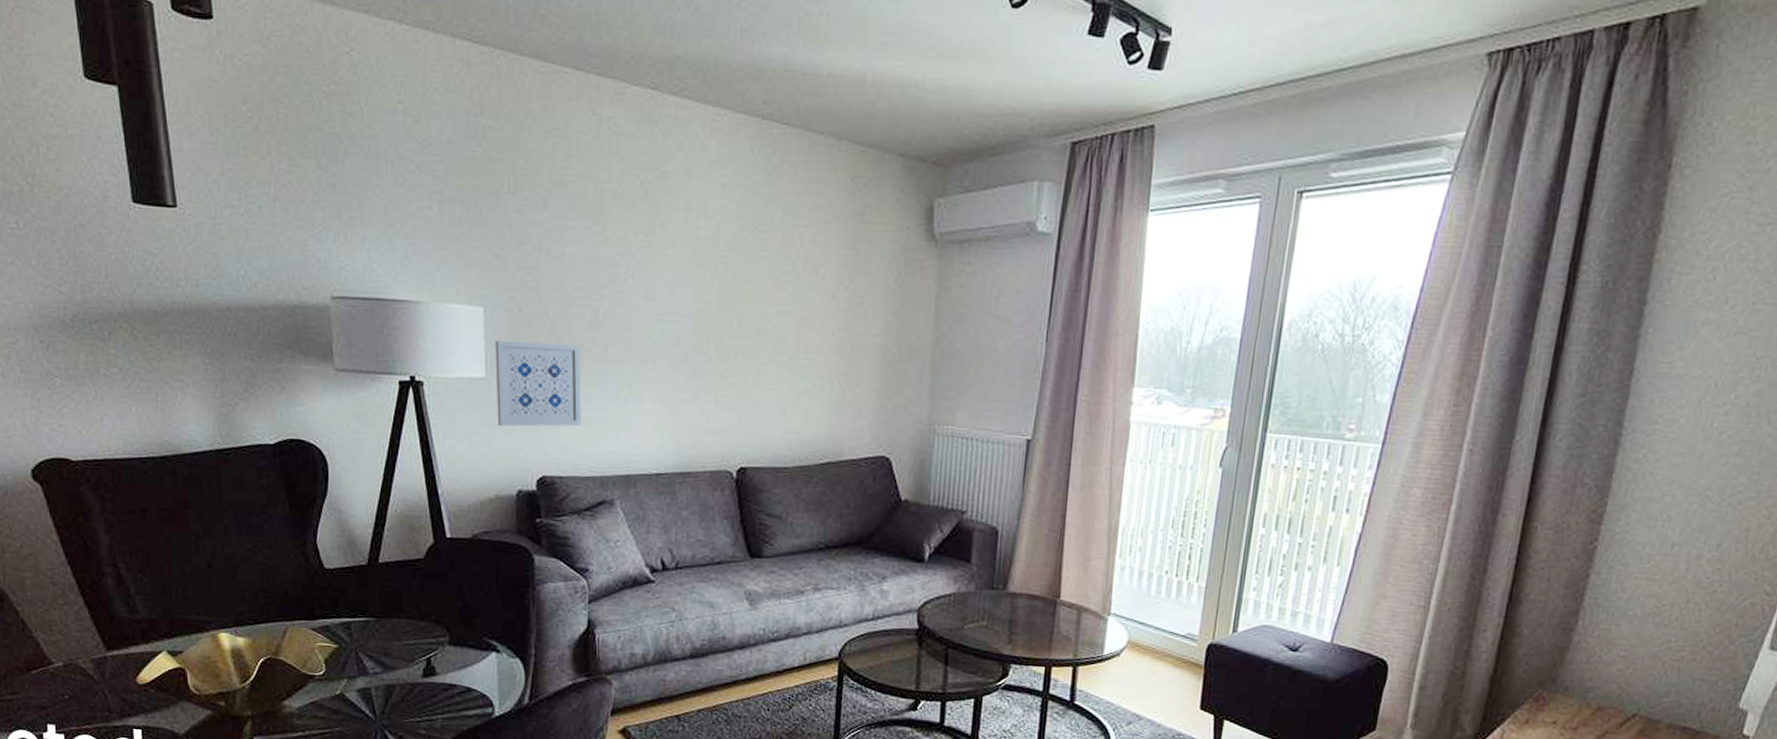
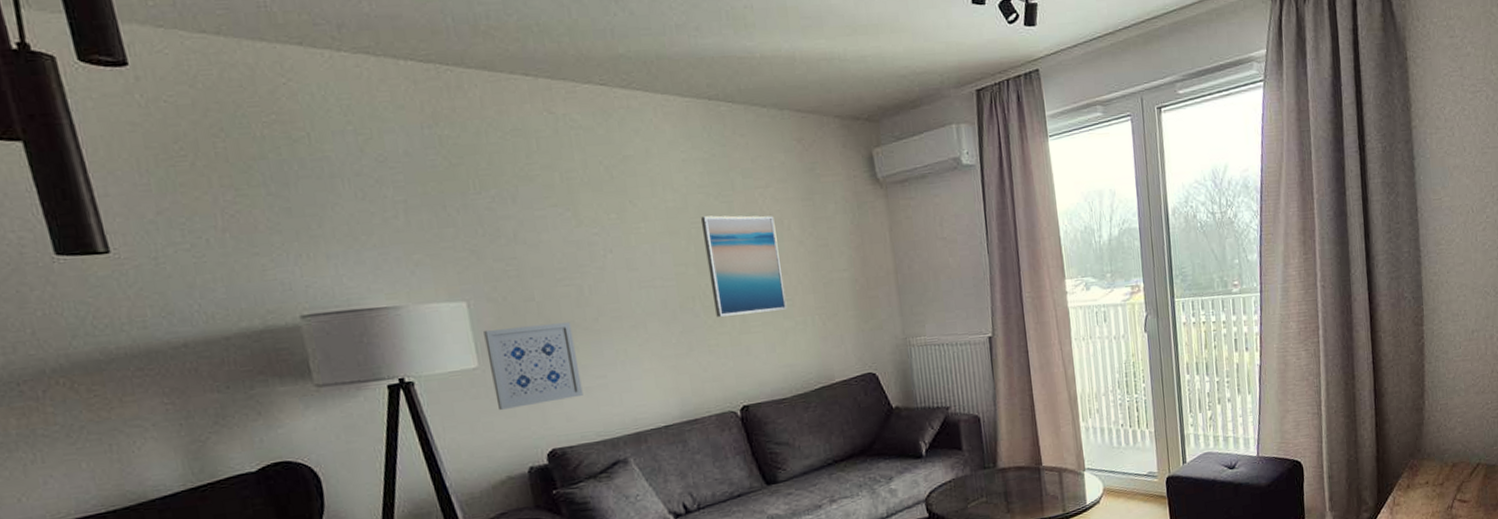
wall art: none [729,251,810,369] -> present [701,215,787,317]

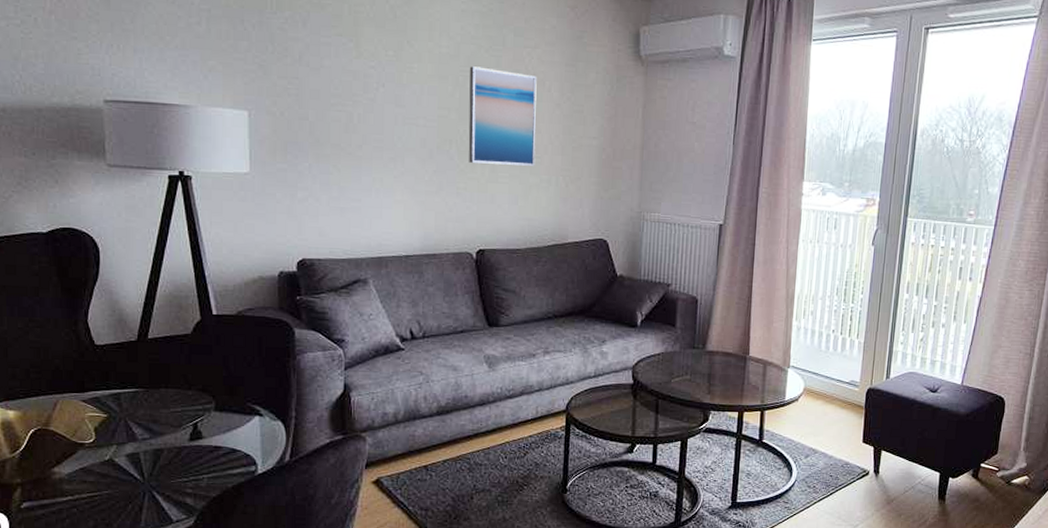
wall art: present [484,322,583,410] -> none [259,141,338,216]

